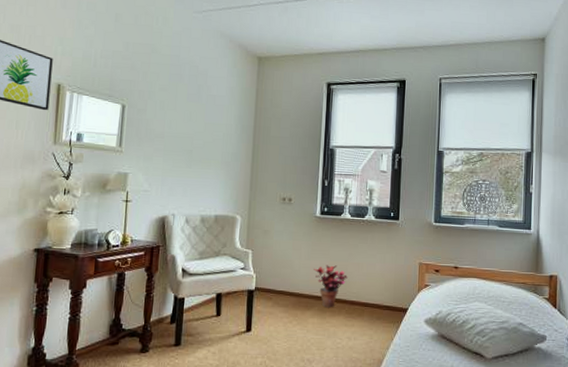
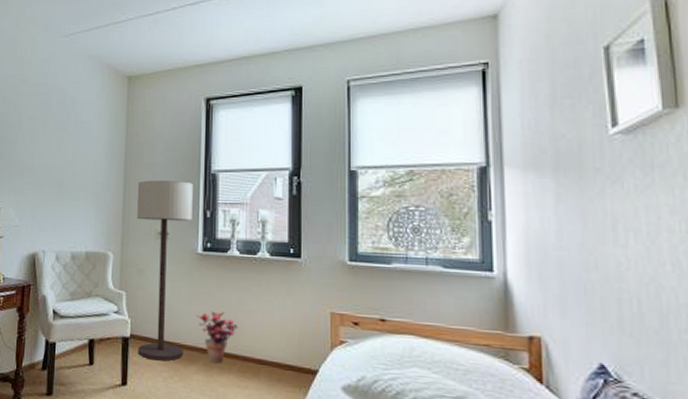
floor lamp: none [261,152,314,309] -> present [136,180,193,361]

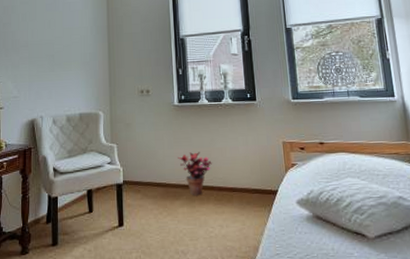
floor lamp: present [136,180,193,361] -> none [120,46,169,201]

